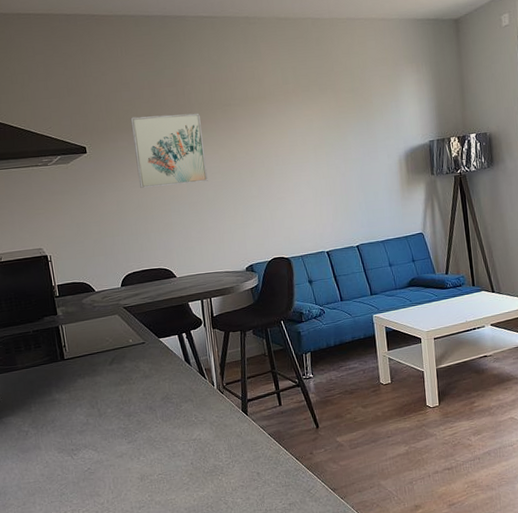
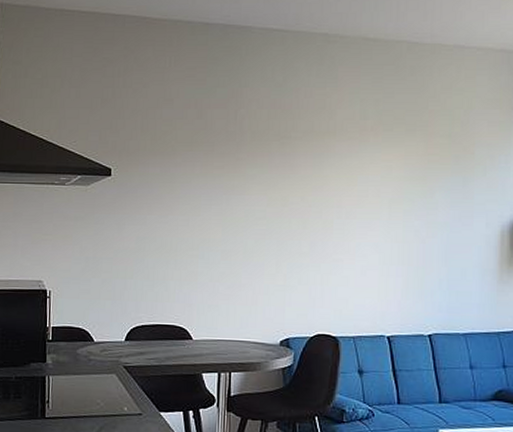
wall art: present [130,113,208,188] -> none [166,139,252,227]

